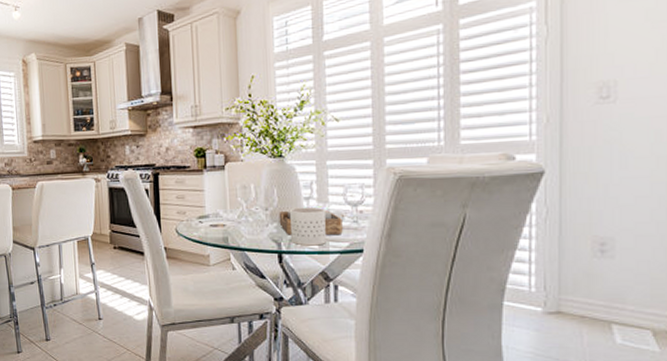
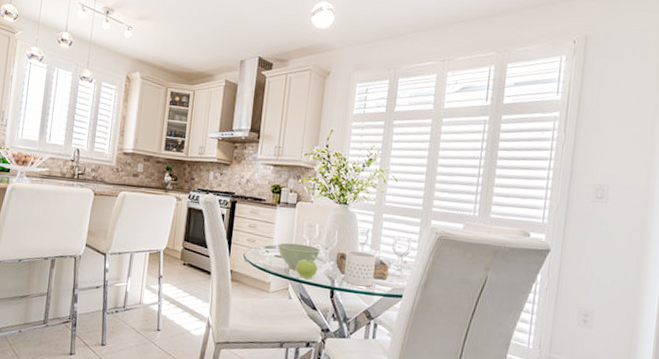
bowl: none [211,208,260,238] -> present [278,242,320,270]
fruit: none [235,218,267,246] -> present [296,254,326,279]

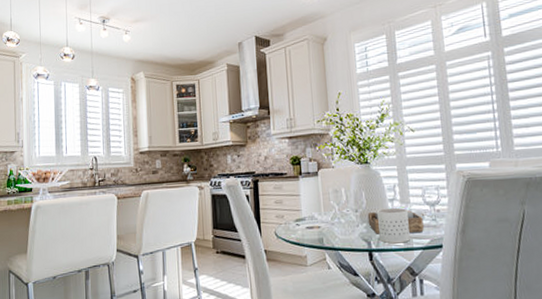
bowl: present [278,242,320,270] -> none [307,211,351,239]
fruit: present [296,254,326,279] -> none [329,219,358,246]

